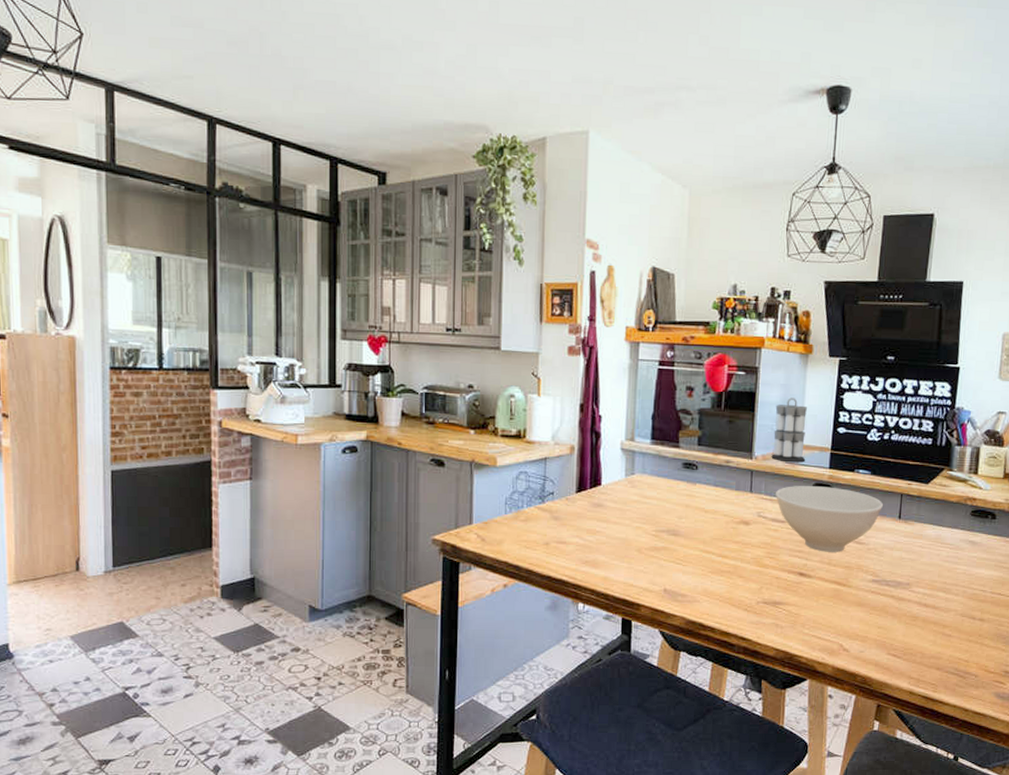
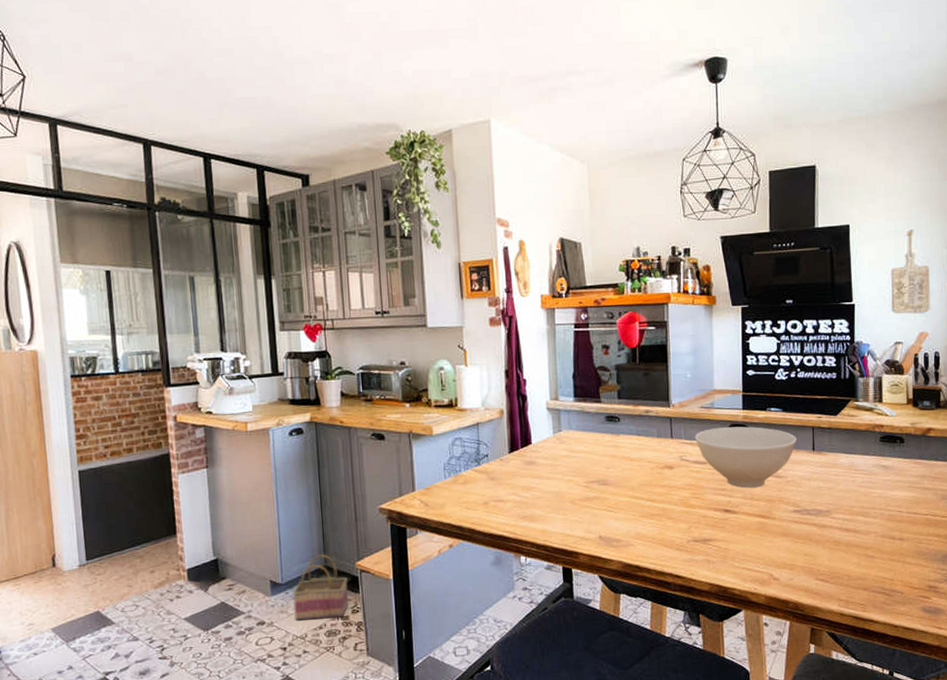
basket: none [332,582,392,651] -> present [293,554,349,621]
spice rack: present [771,398,807,463] -> none [686,346,720,408]

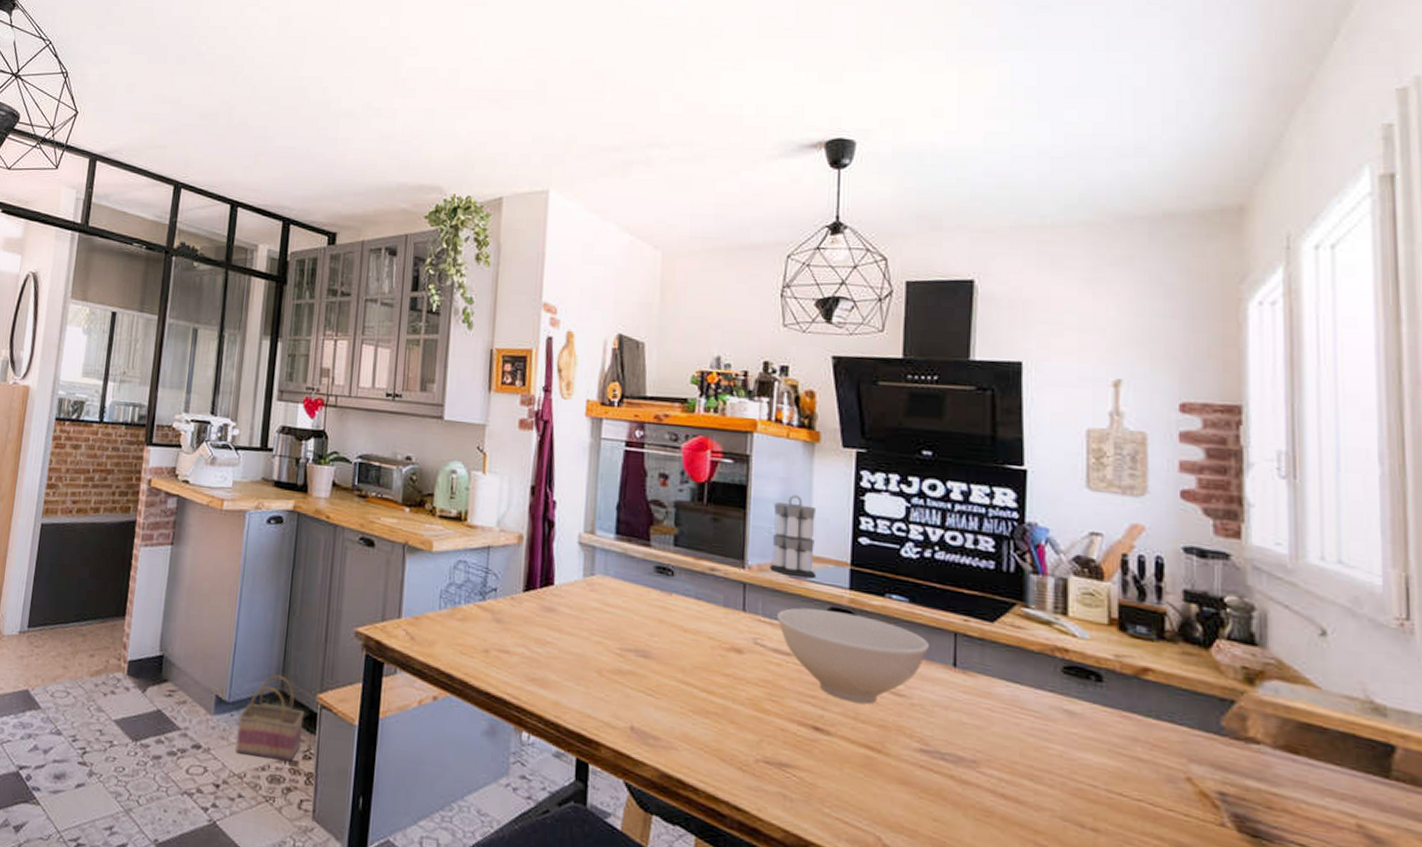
spice rack: none [686,346,720,408] -> present [769,495,817,579]

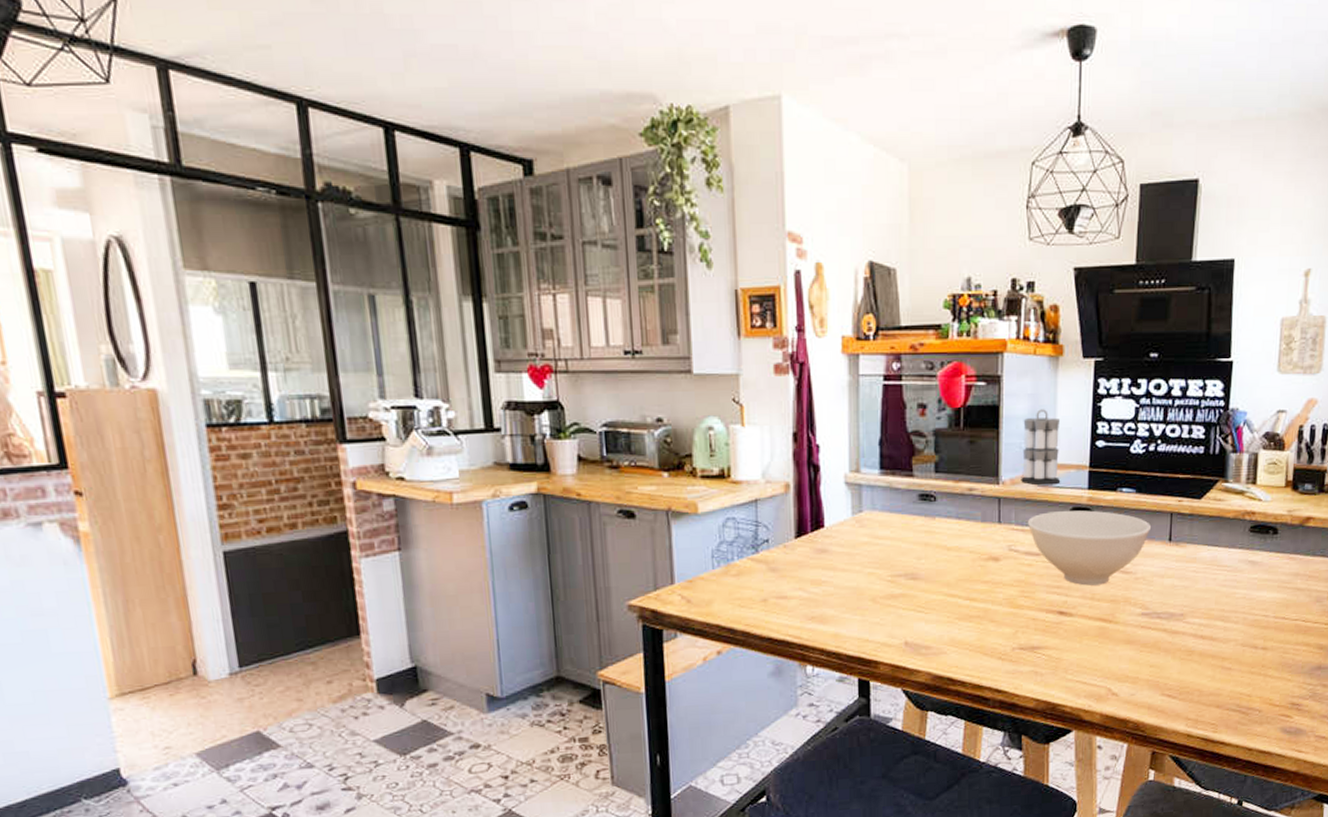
basket: present [235,674,304,762] -> none [516,661,589,743]

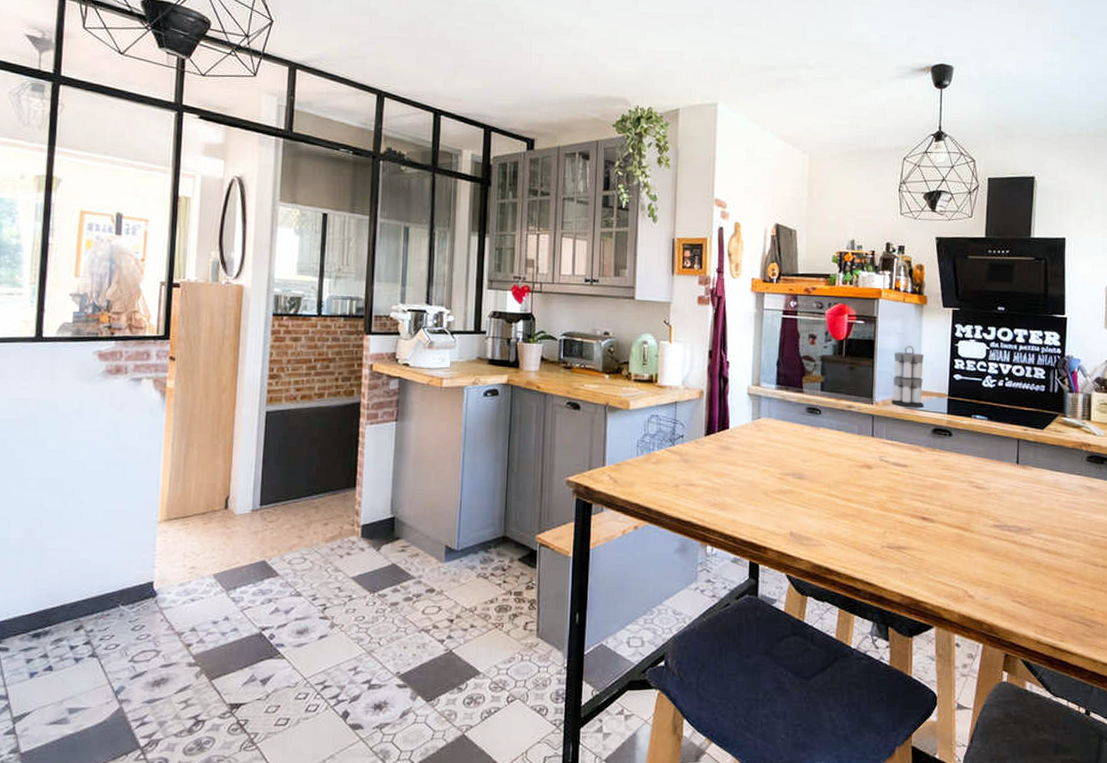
bowl: present [1027,510,1152,586] -> none [896,430,1002,497]

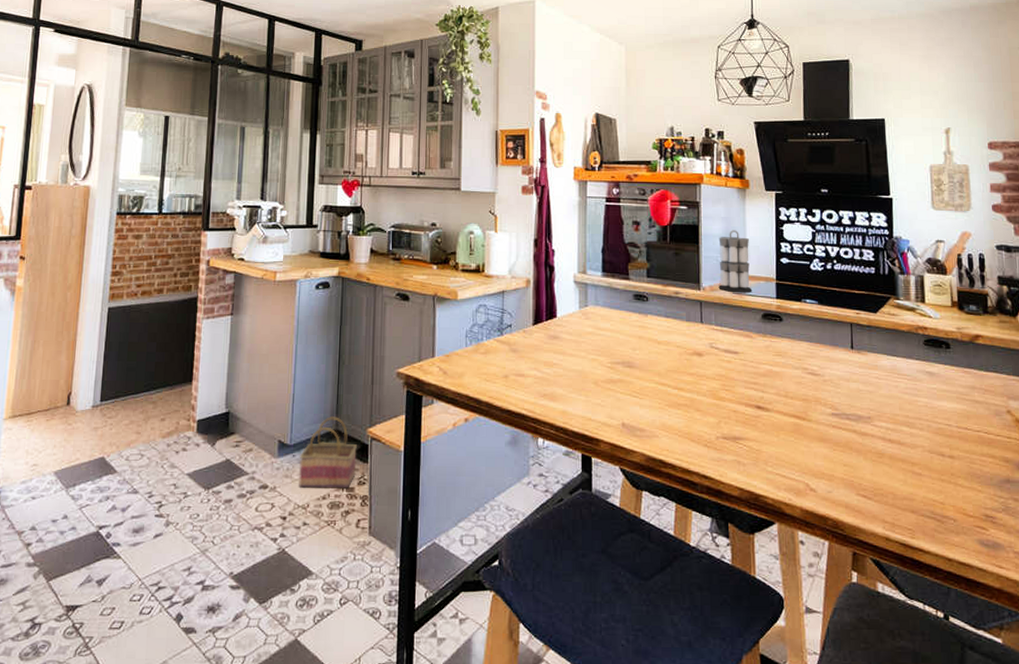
basket: none [466,523,525,593] -> present [299,416,357,489]

